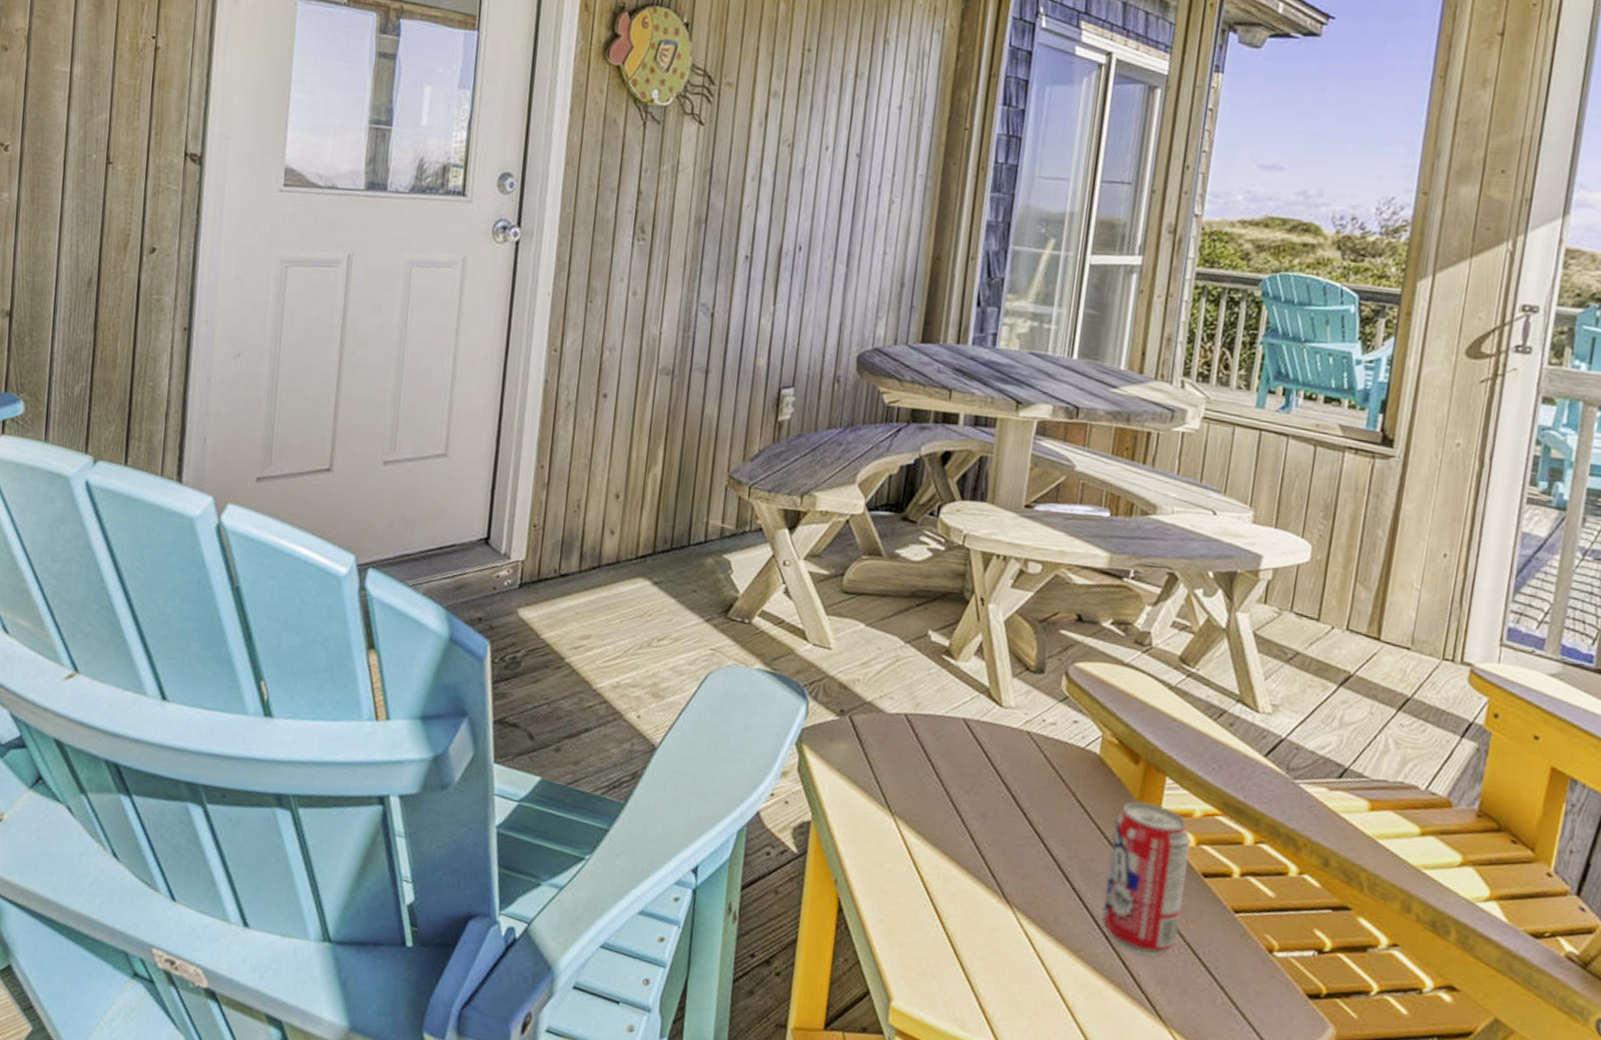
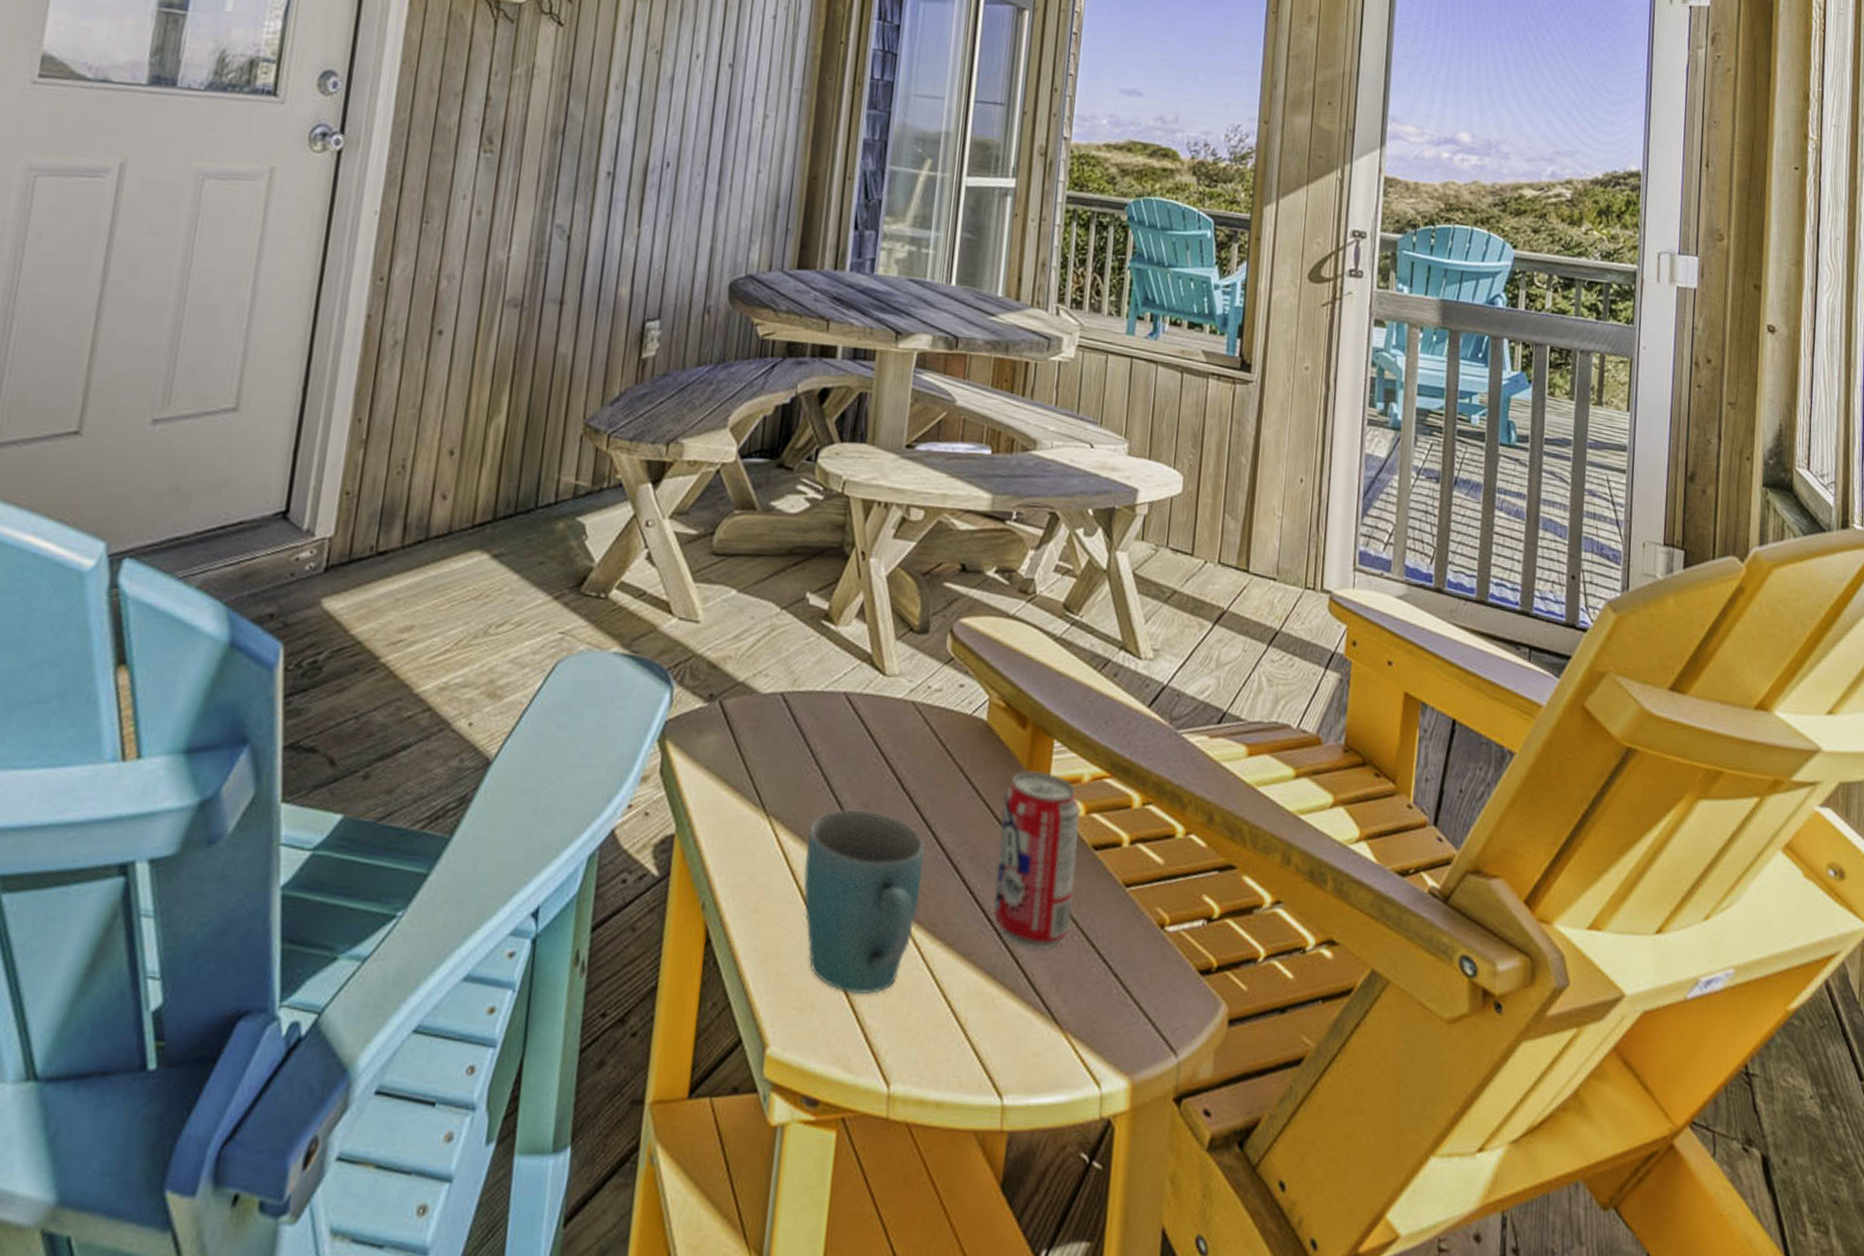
mug: none [924,816,1037,971] -> present [803,809,925,995]

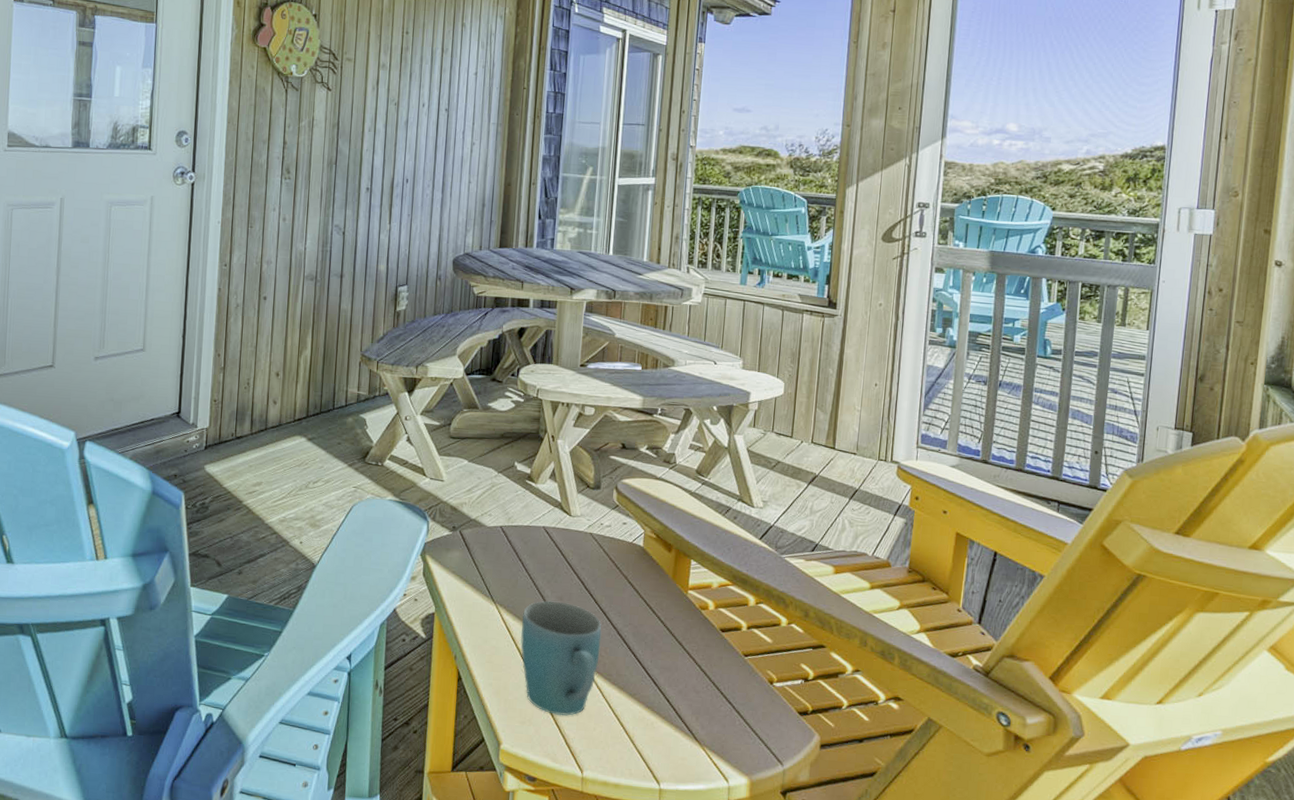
beverage can: present [992,770,1081,950] -> none [650,579,712,694]

